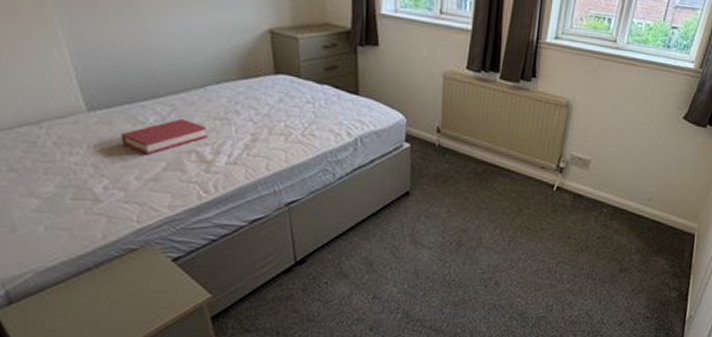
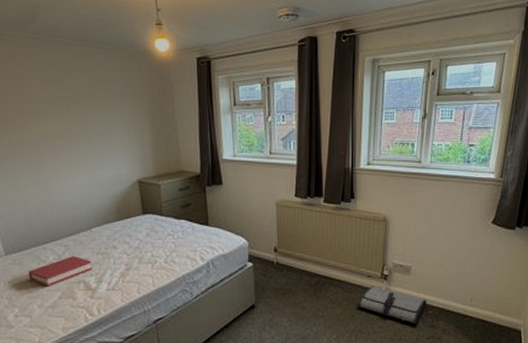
tool roll: none [527,179,603,223] -> present [358,286,427,324]

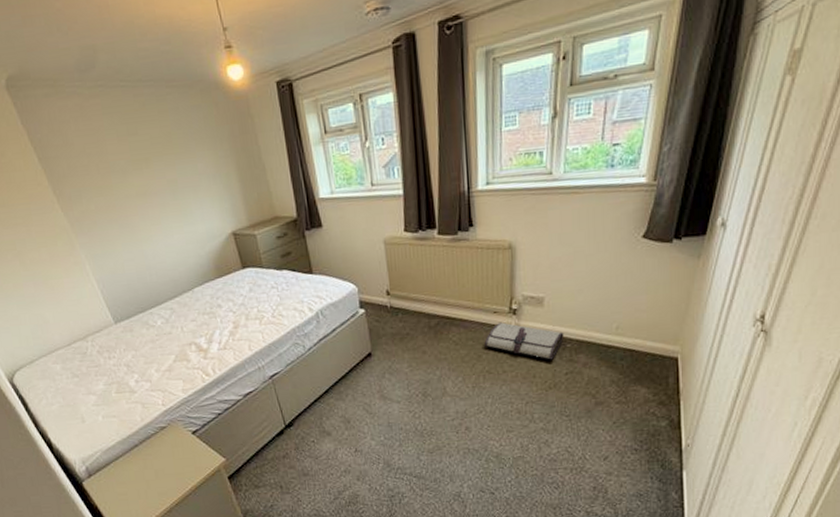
hardback book: present [28,256,92,287] -> none [140,318,201,351]

